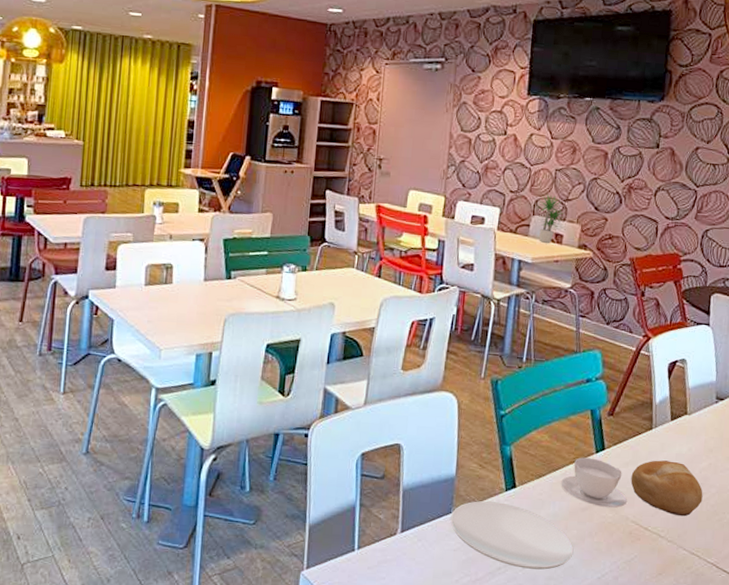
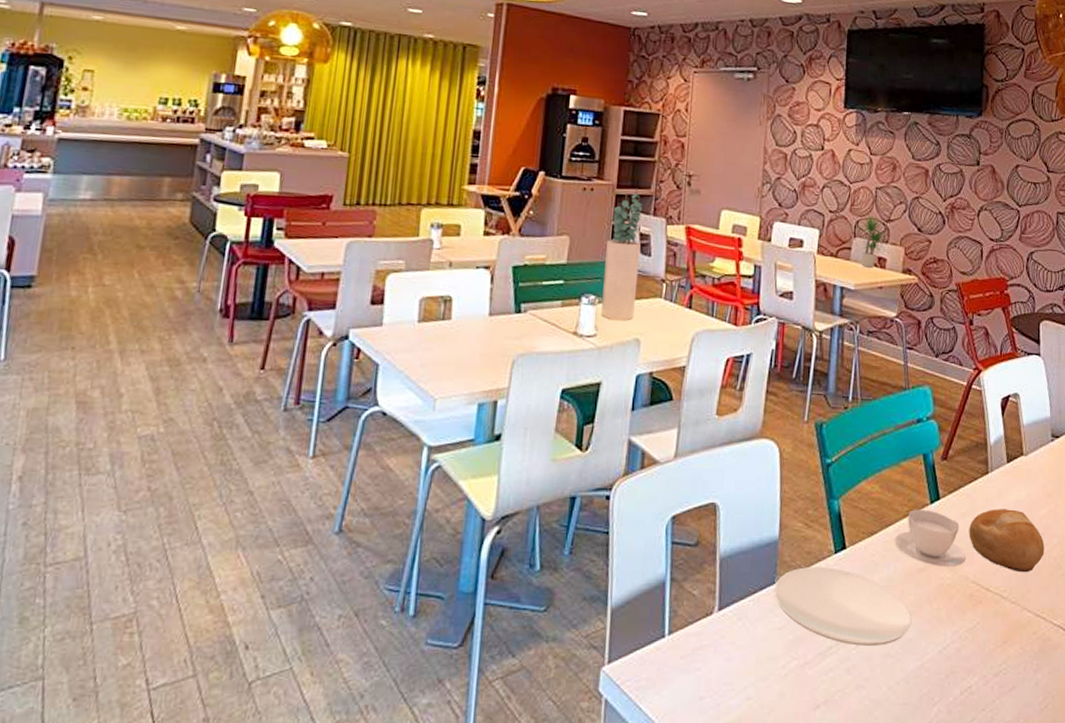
vase: none [300,170,338,288] -> present [601,188,644,321]

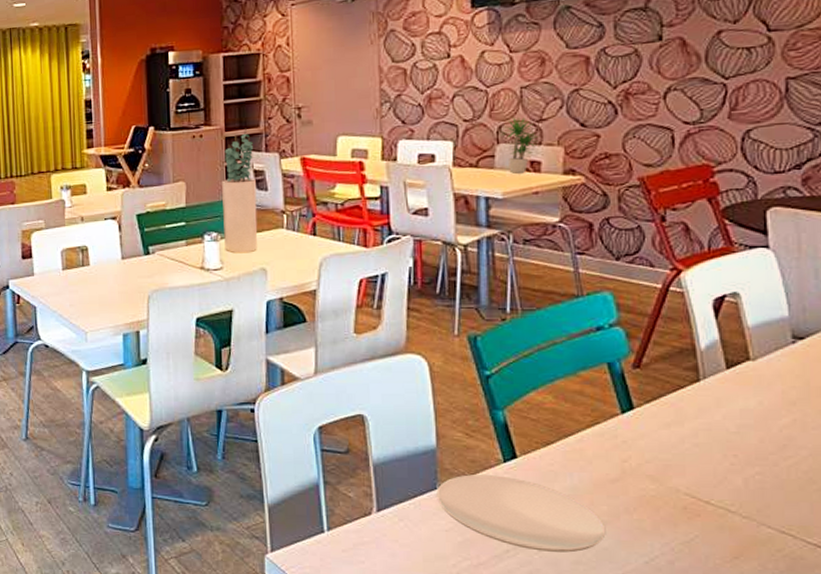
teacup: present [895,509,967,568] -> none [577,419,676,479]
bread roll: present [969,509,1045,573] -> none [676,418,789,487]

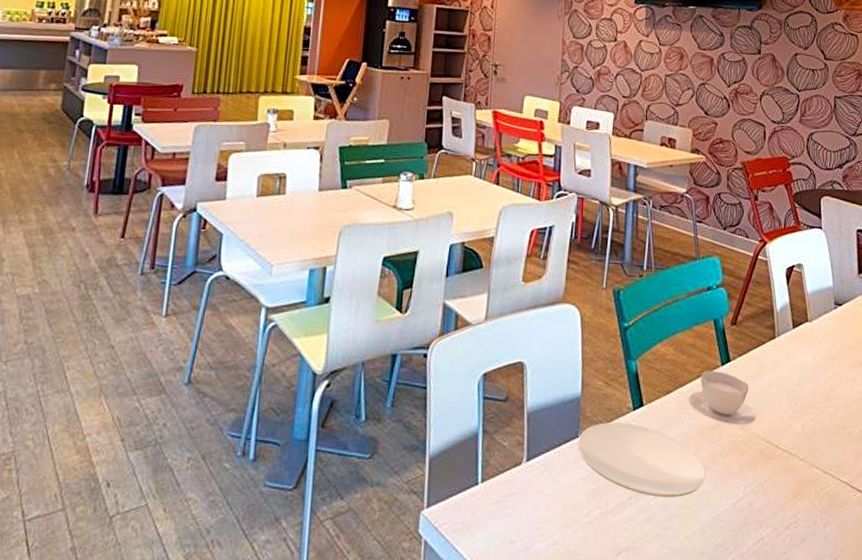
vase: present [222,128,258,254] -> none [418,76,455,196]
potted plant: present [500,116,542,175] -> none [648,99,677,149]
teacup: none [577,419,676,479] -> present [689,371,757,426]

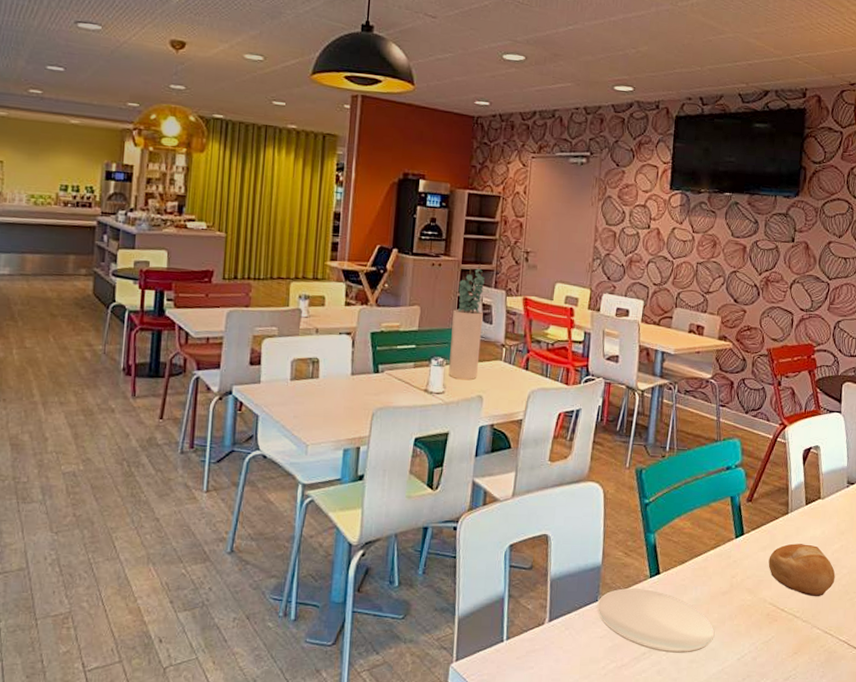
vase: none [418,76,455,196] -> present [448,263,486,381]
teacup: present [689,371,757,426] -> none [702,543,766,592]
bread roll: none [758,371,831,432] -> present [768,543,835,597]

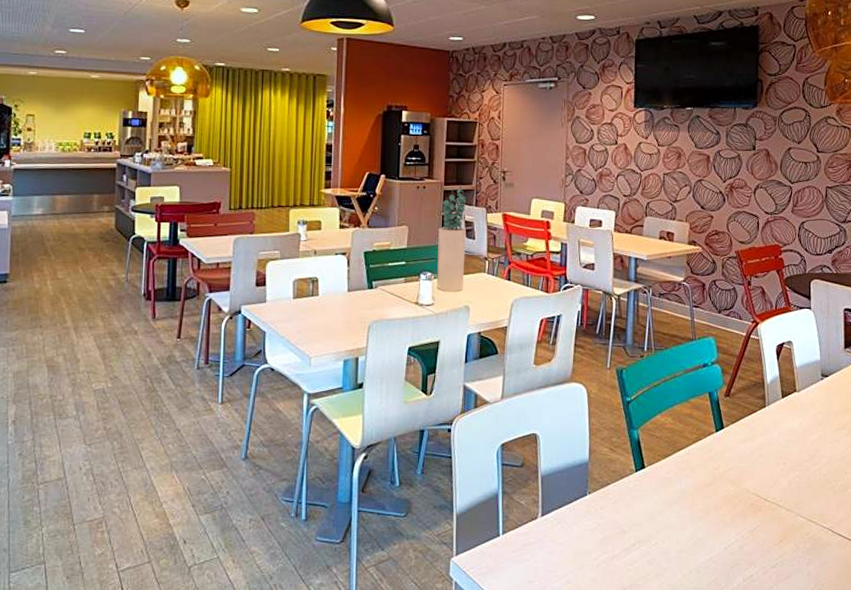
plate: present [597,588,715,653] -> none [586,483,701,543]
bread roll: present [768,543,835,597] -> none [749,435,815,486]

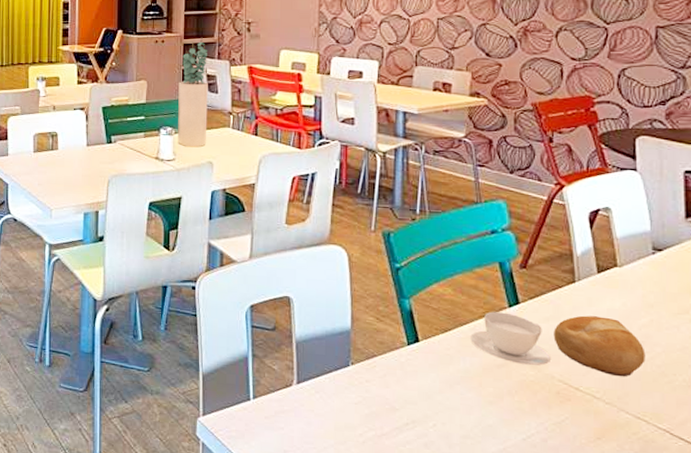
teacup: none [686,437,748,483] -> present [470,311,552,366]
bread roll: none [749,435,815,486] -> present [553,315,646,377]

